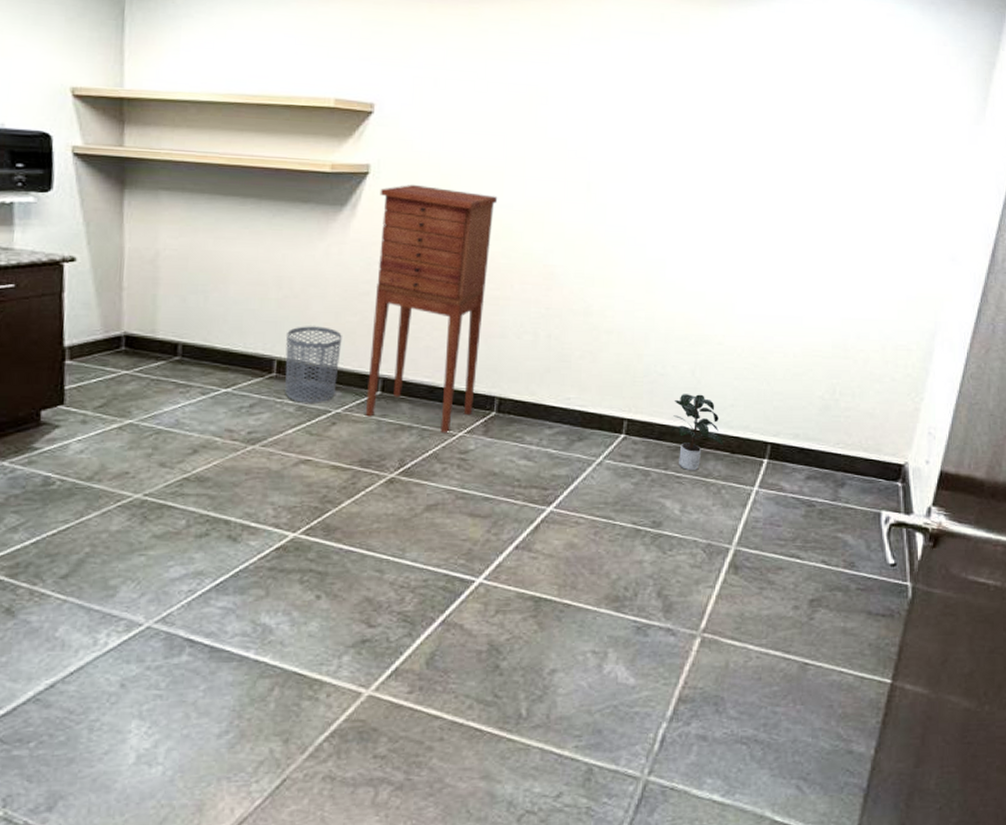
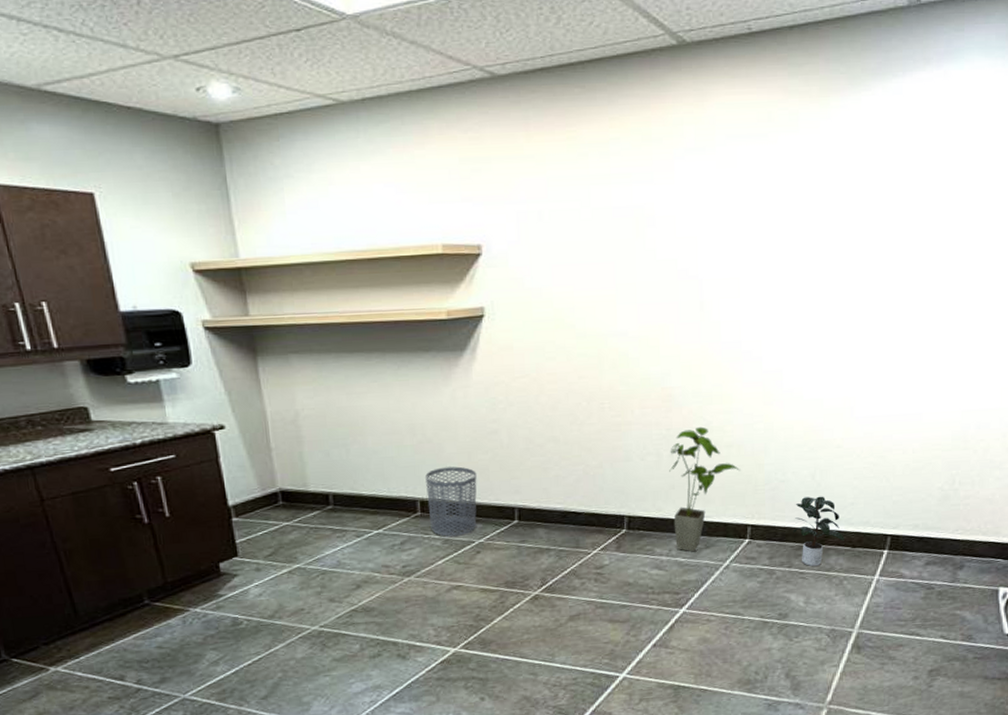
cabinet: present [365,184,498,434] -> none [496,322,612,553]
house plant: none [546,309,620,444] -> present [669,426,741,552]

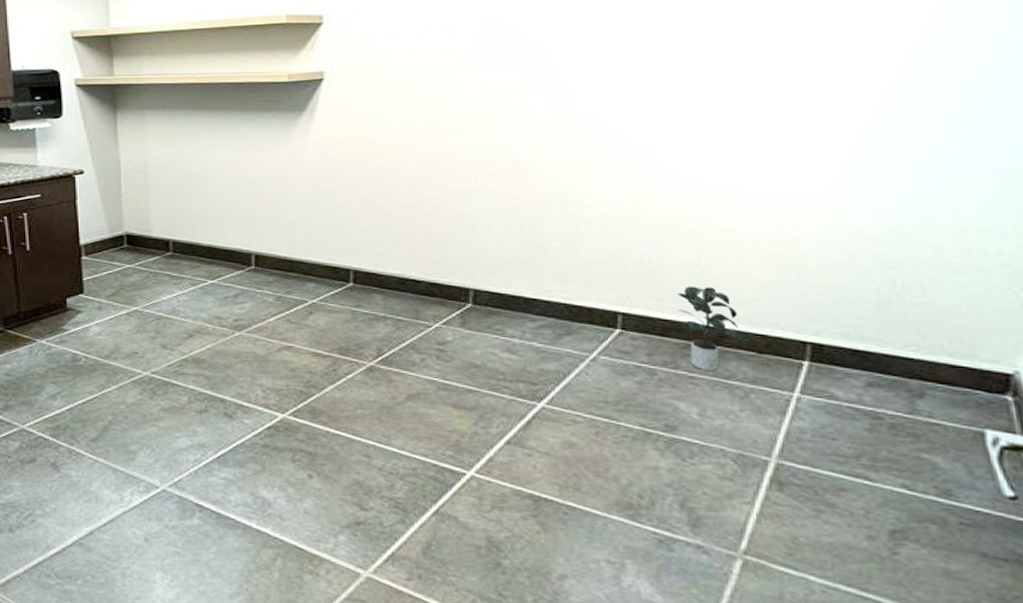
waste bin: present [425,466,477,537] -> none [261,223,312,294]
house plant: present [669,426,741,552] -> none [520,198,606,338]

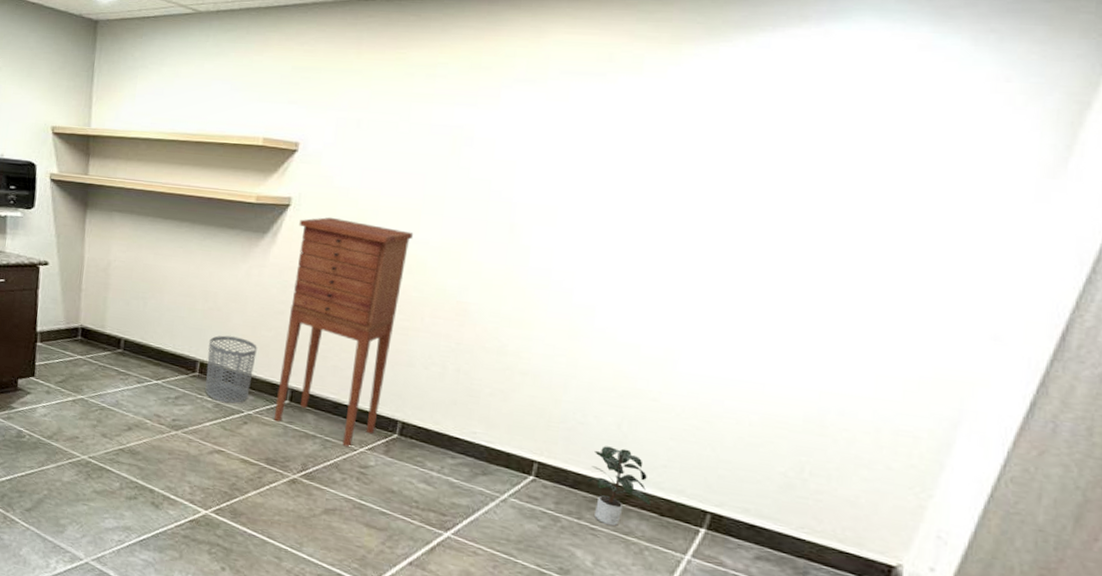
waste bin: none [261,223,312,294] -> present [205,335,257,403]
cabinet: none [335,86,453,325] -> present [273,217,414,448]

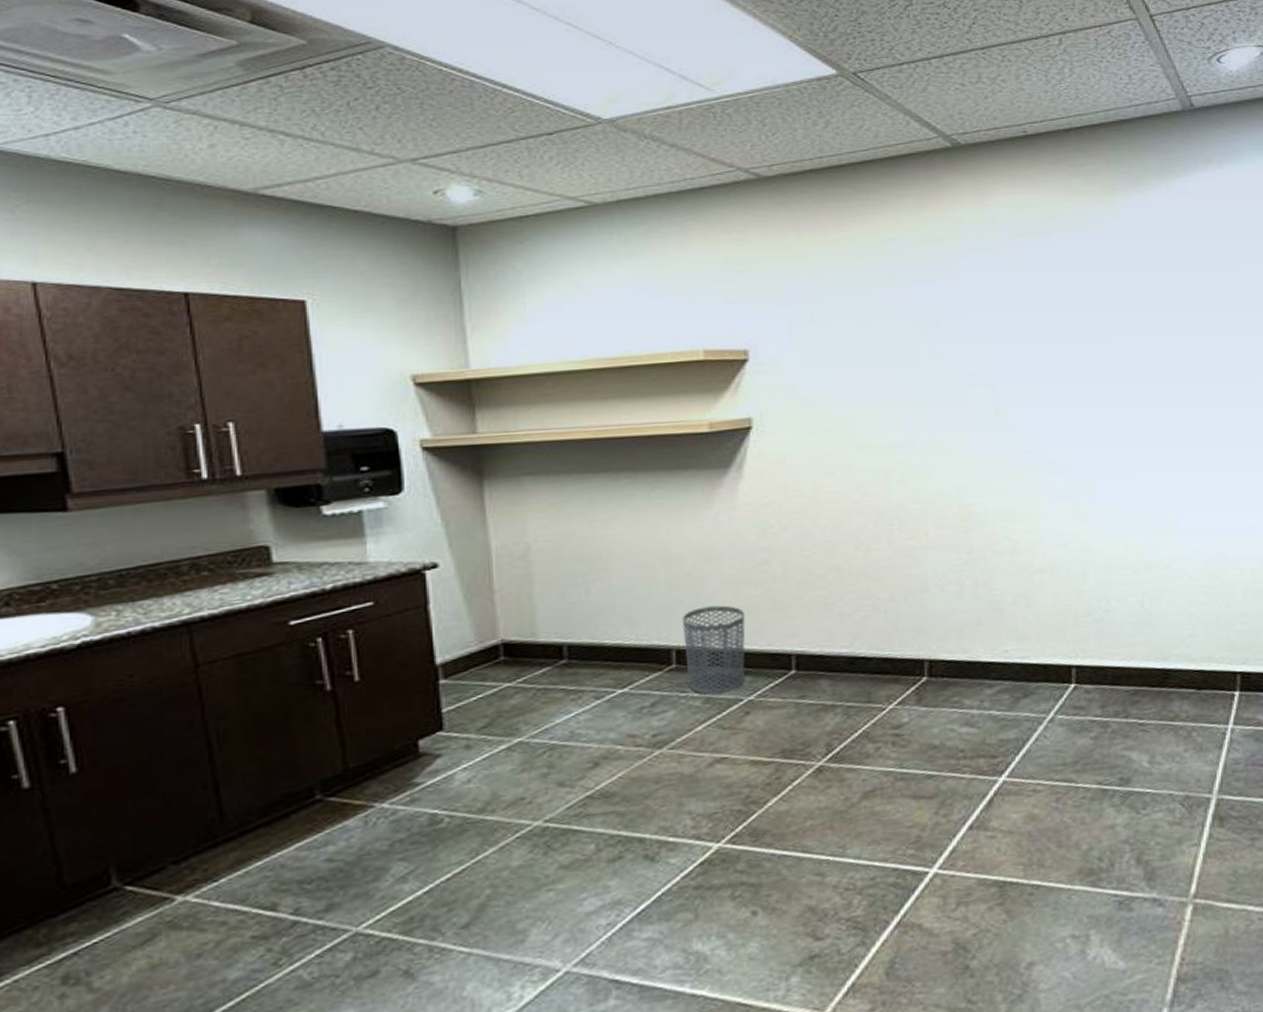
cabinet: present [273,217,414,448] -> none [766,433,901,709]
potted plant: present [587,446,651,527] -> none [1125,627,1187,716]

